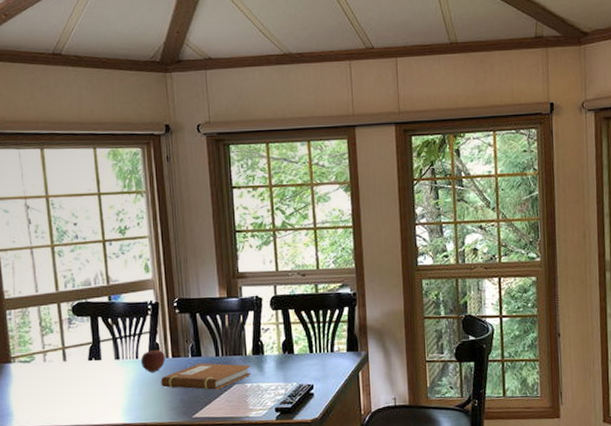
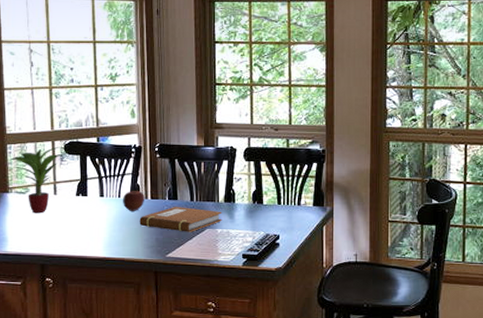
potted plant: none [10,308,73,383] -> present [9,146,65,214]

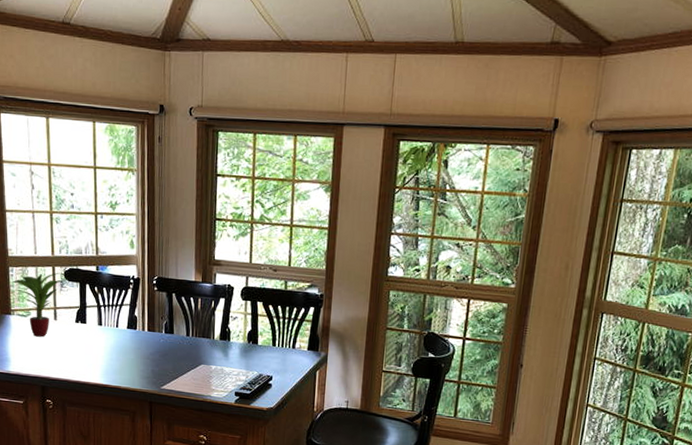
apple: present [123,191,145,211] -> none [120,321,142,342]
notebook: present [139,206,222,232] -> none [136,340,217,367]

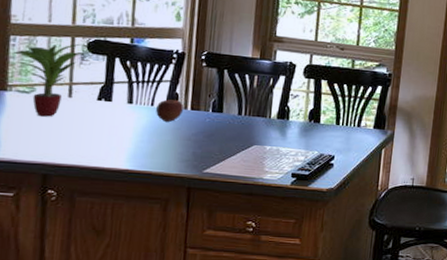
apple: none [120,321,142,342] -> present [156,99,184,122]

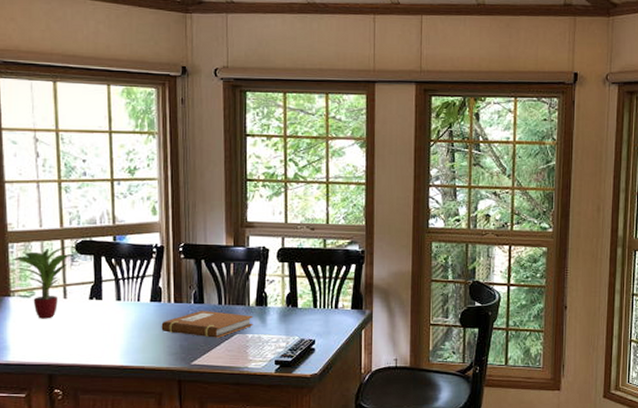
apple: present [156,99,184,122] -> none [143,294,168,316]
notebook: none [174,119,274,148] -> present [161,310,253,338]

